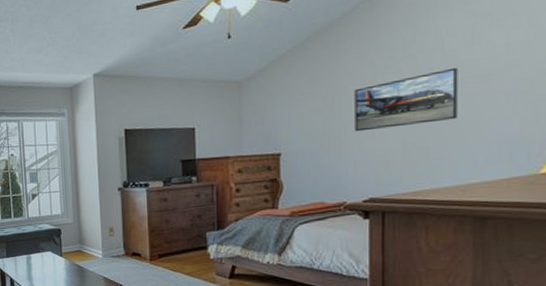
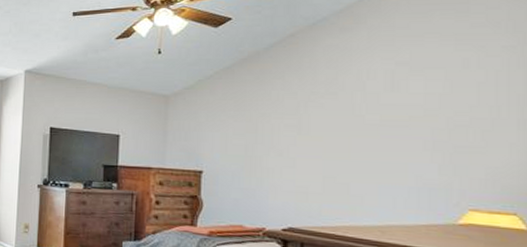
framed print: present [354,67,458,132] -> none [276,109,378,160]

